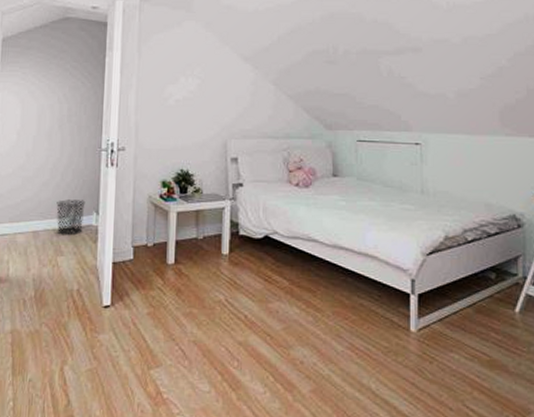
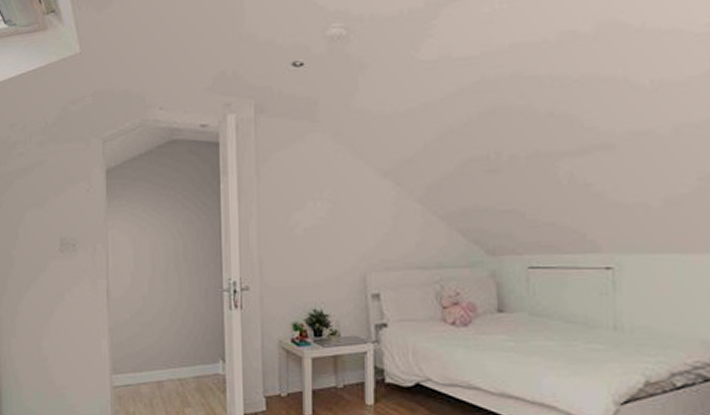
waste bin: present [56,199,86,234] -> none [179,347,210,384]

